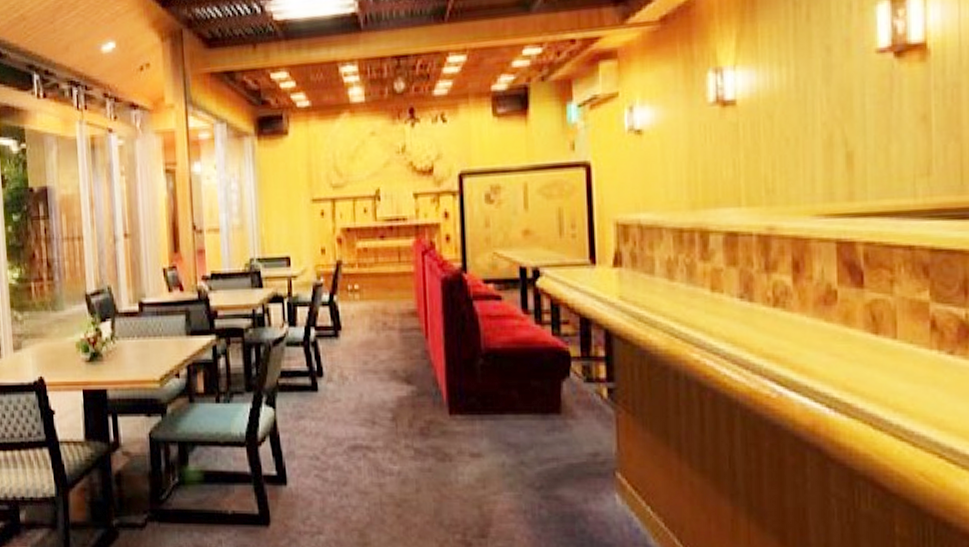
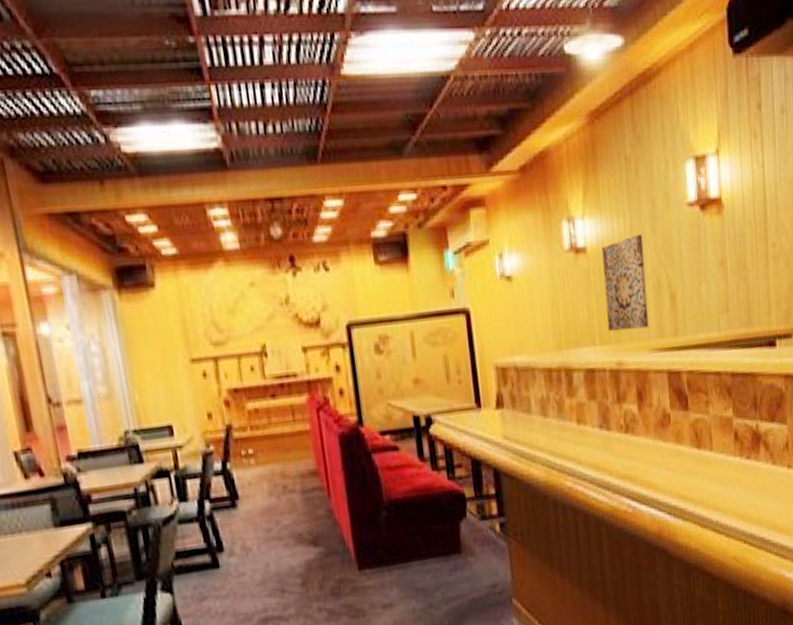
wall art: none [756,86,814,193] -> present [602,234,649,332]

